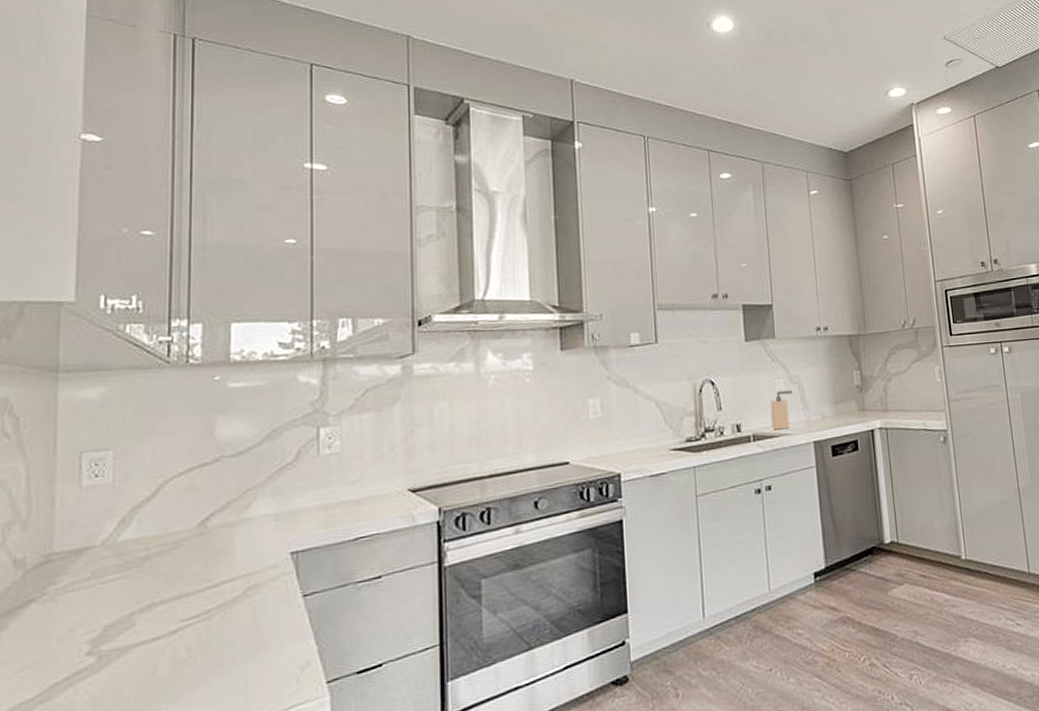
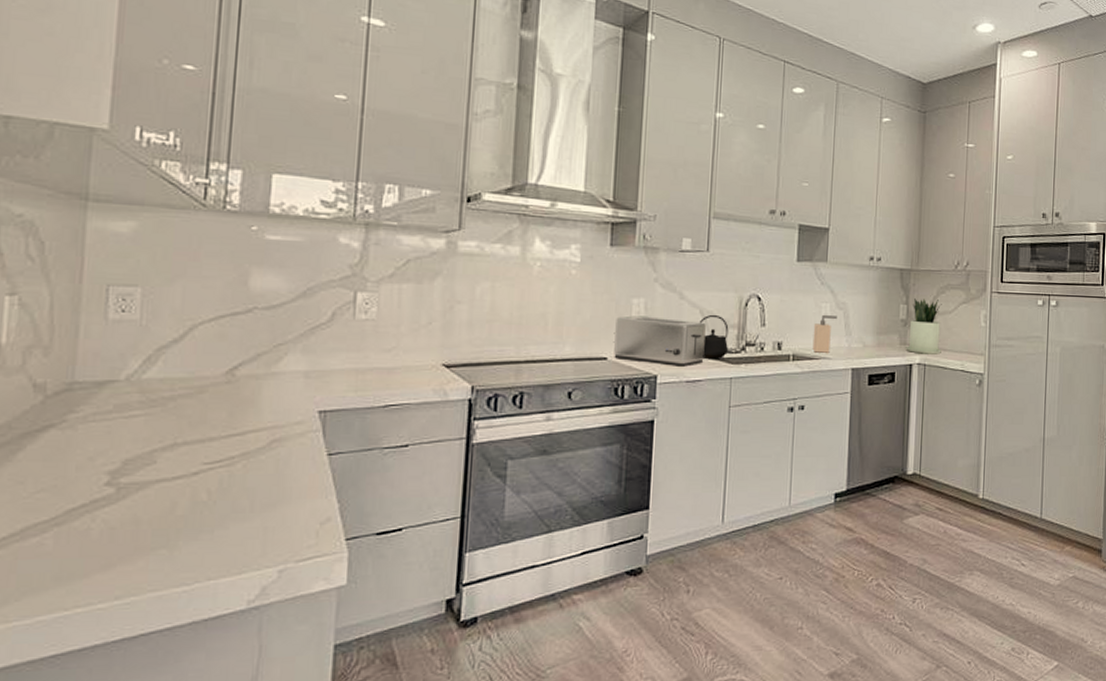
toaster: none [574,413,665,463] -> present [614,316,706,367]
kettle: none [657,404,689,450] -> present [700,314,729,359]
planter: none [865,361,901,418] -> present [906,299,941,354]

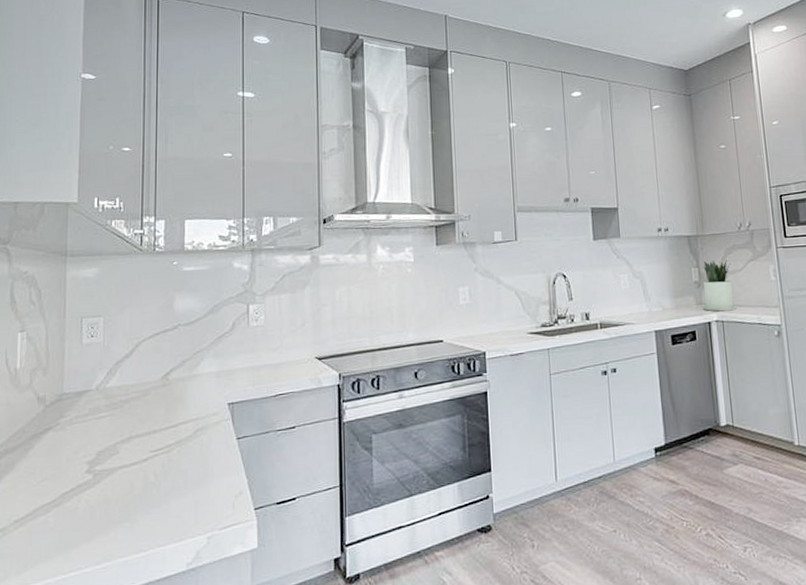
toaster: present [614,316,706,367] -> none [447,301,523,343]
kettle: present [700,314,729,359] -> none [516,294,544,334]
soap dispenser: present [812,315,837,353] -> none [615,284,635,320]

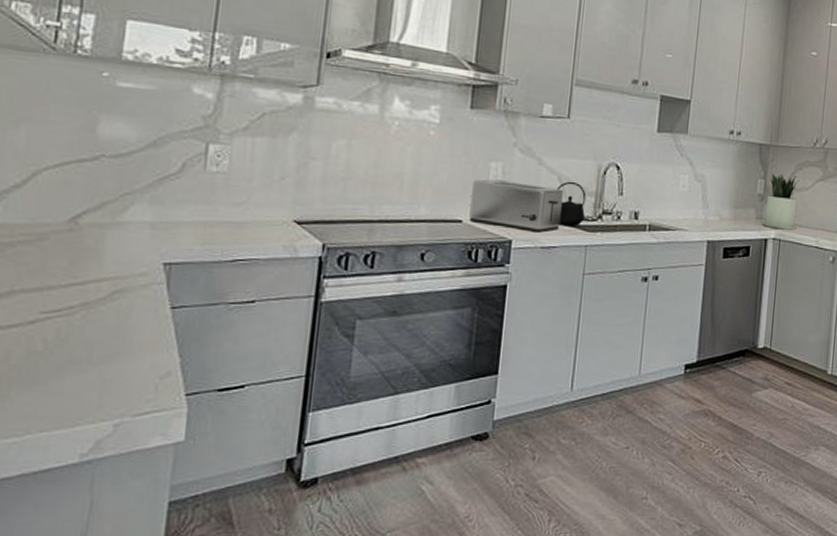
toaster: none [447,301,523,343] -> present [469,179,563,233]
kettle: none [516,294,544,334] -> present [558,181,587,226]

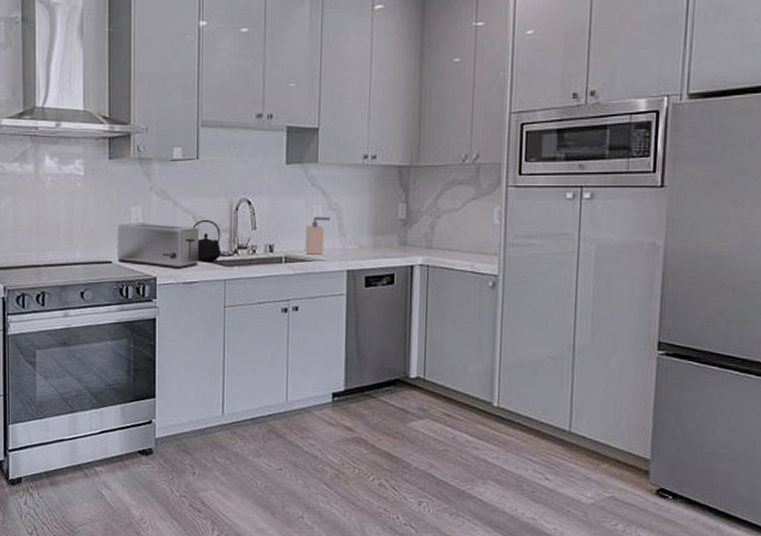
soap dispenser: none [669,187,695,225] -> present [305,217,330,255]
planter: present [761,174,798,230] -> none [406,197,447,255]

